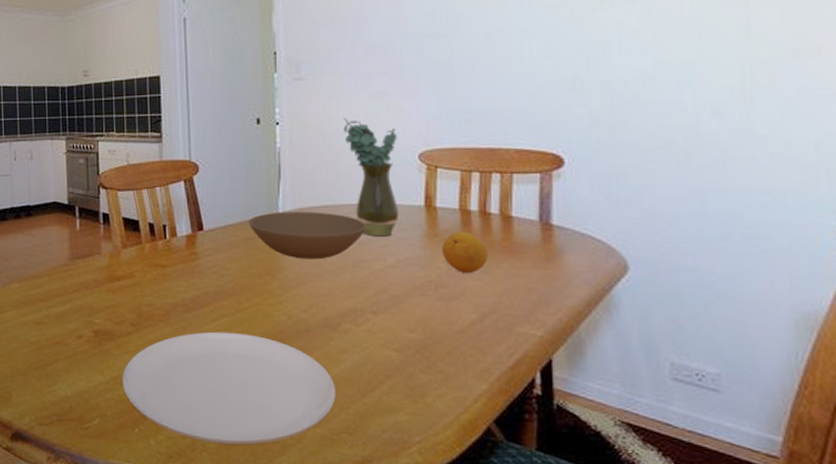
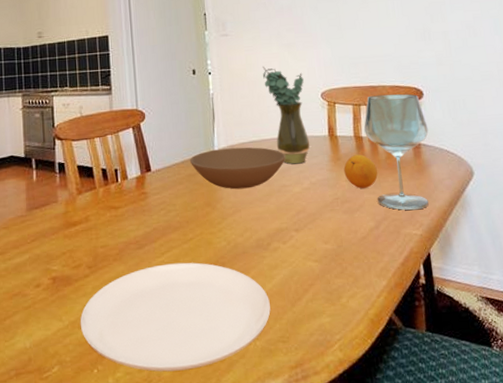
wine glass: none [473,159,566,306] -> present [363,93,429,211]

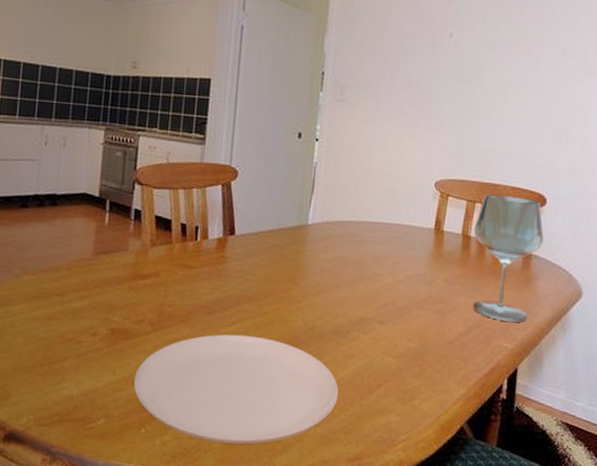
bowl: present [189,147,286,190] -> none [278,223,384,271]
vase: present [262,66,310,164] -> none [374,141,419,254]
fruit: present [343,154,378,189] -> none [443,254,480,291]

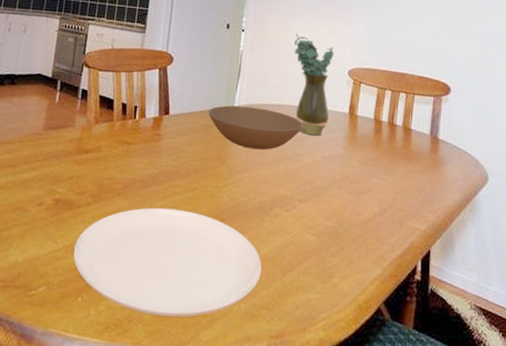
bowl: none [278,223,384,271] -> present [208,105,303,150]
vase: none [374,141,419,254] -> present [294,33,334,136]
wine glass: present [473,194,544,323] -> none [384,82,450,205]

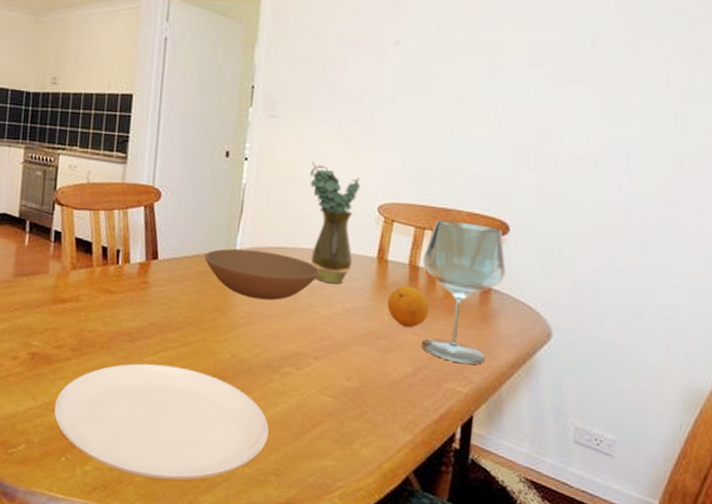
fruit: none [358,137,391,173] -> present [387,286,429,327]
wine glass: none [384,82,450,205] -> present [421,219,506,365]

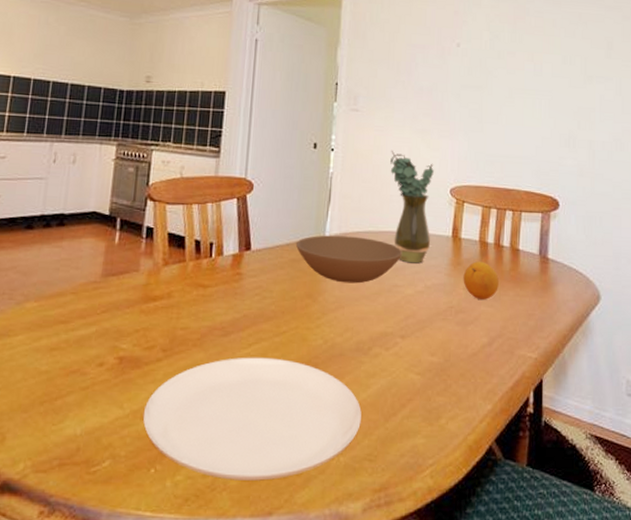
wine glass: present [421,219,506,365] -> none [490,199,559,331]

